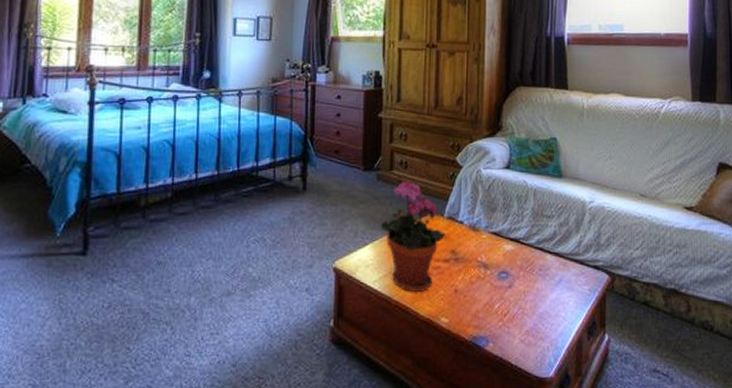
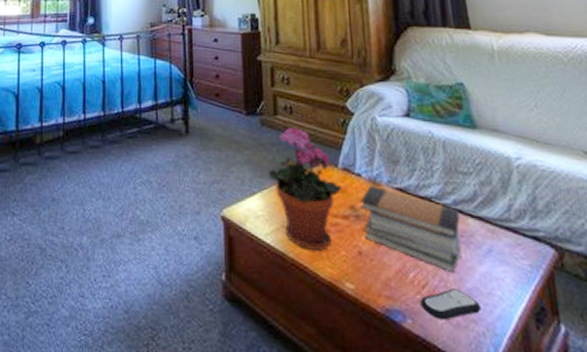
book stack: none [460,230,541,302] -> present [360,184,461,274]
remote control: none [502,314,549,341] -> present [420,288,482,320]

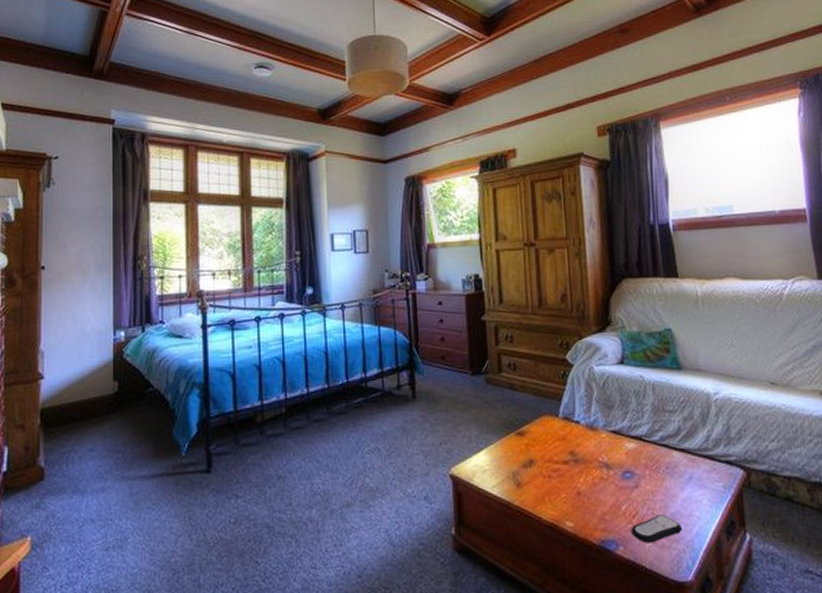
potted plant: present [269,127,343,251] -> none [495,382,563,496]
book stack: present [360,184,461,274] -> none [579,430,666,502]

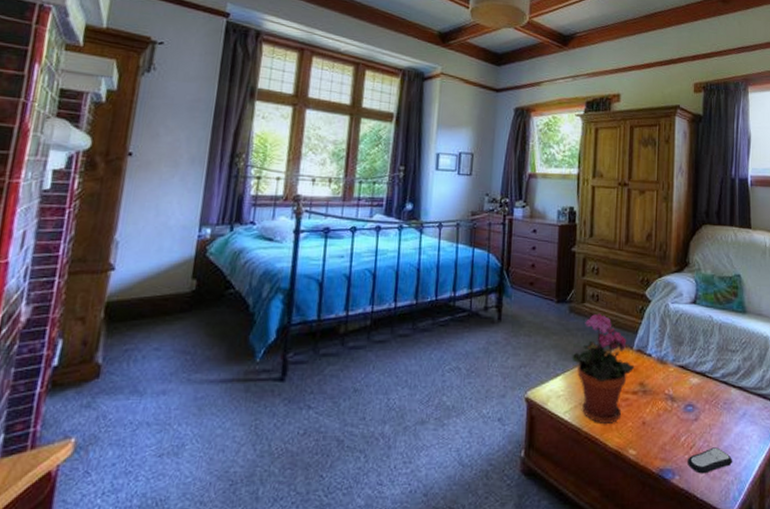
potted plant: none [495,382,563,496] -> present [573,313,635,423]

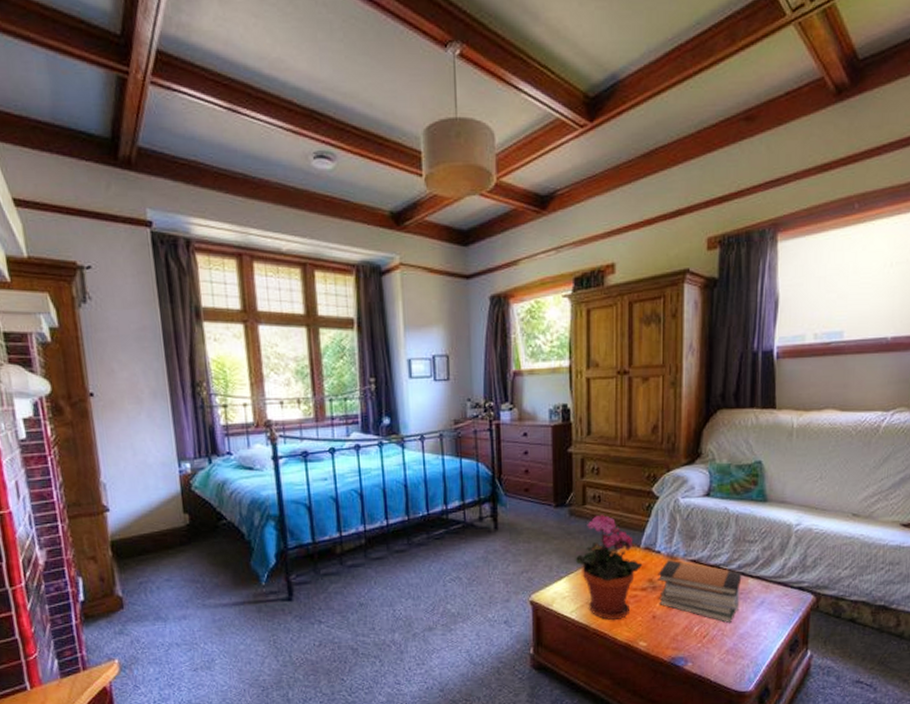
book stack: none [648,363,726,435] -> present [658,559,742,624]
remote control: present [687,447,733,474] -> none [701,635,749,660]

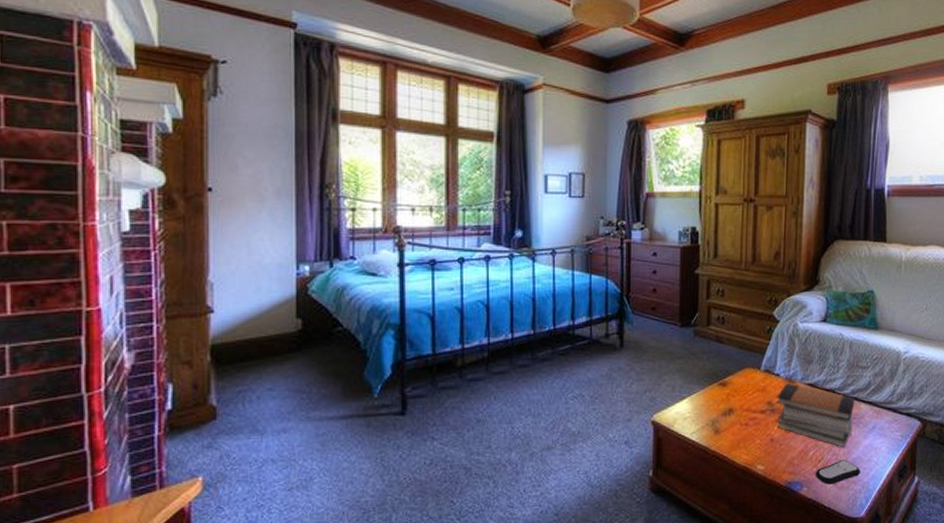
potted plant: present [576,514,643,620] -> none [699,335,763,442]
remote control: none [701,635,749,660] -> present [816,460,861,485]

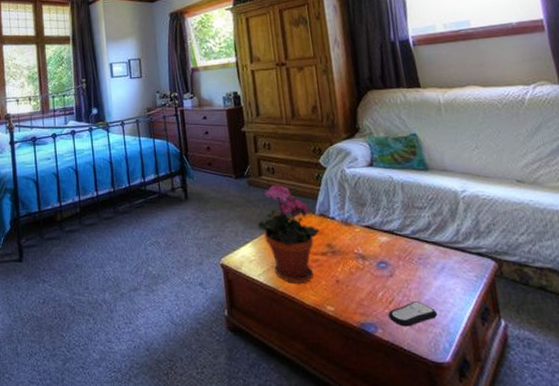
potted plant: none [699,335,763,442] -> present [258,184,320,283]
book stack: present [776,382,855,448] -> none [335,225,420,289]

